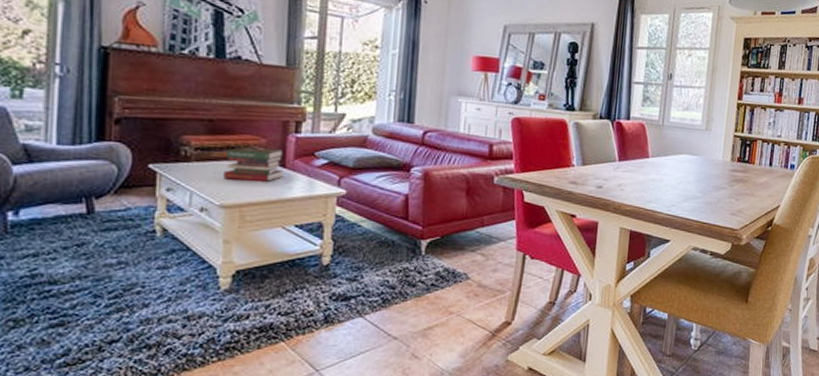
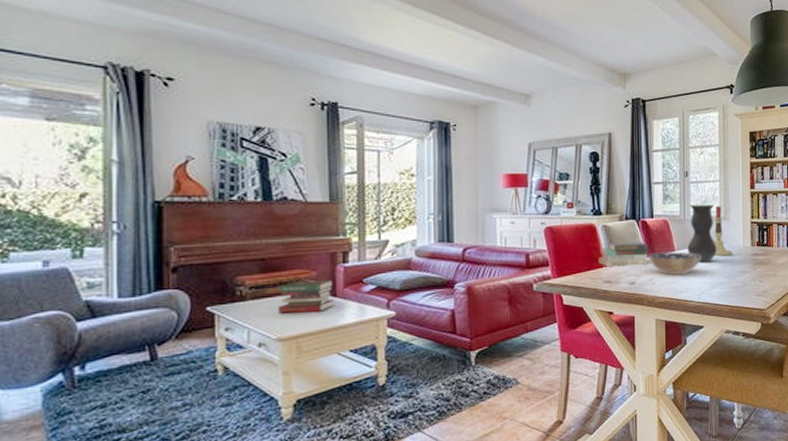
books: none [566,141,622,169] -> present [598,241,649,266]
bowl: none [618,157,677,184] -> present [647,252,702,276]
vase: none [662,110,697,175] -> present [688,205,718,263]
candlestick: none [690,114,710,169] -> present [712,206,732,257]

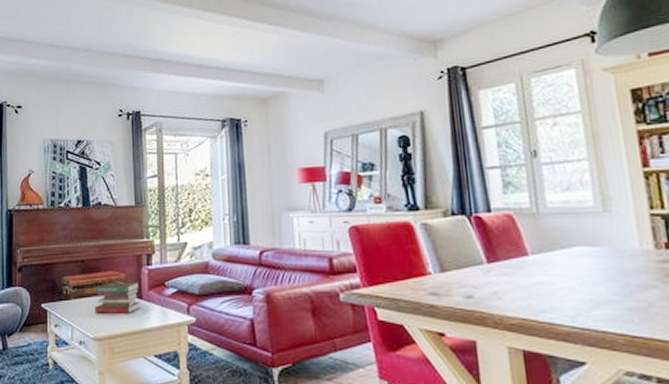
books: present [598,241,649,266] -> none [419,243,489,274]
bowl: present [647,252,702,276] -> none [487,256,572,289]
vase: present [688,205,718,263] -> none [543,192,597,273]
candlestick: present [712,206,732,257] -> none [583,193,623,264]

